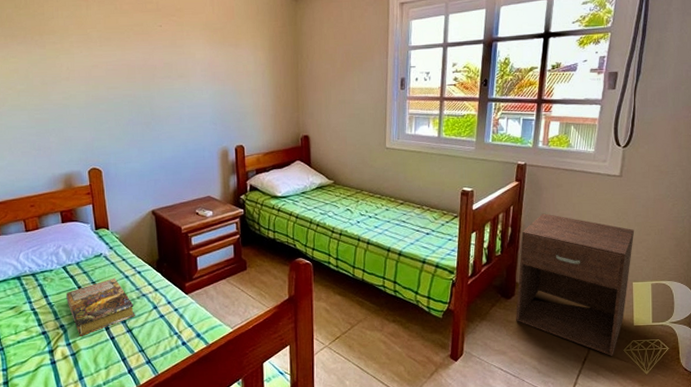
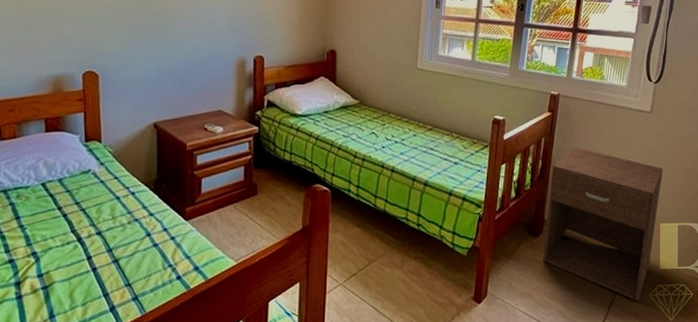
book: present [66,278,135,336] -> none [42,198,124,266]

